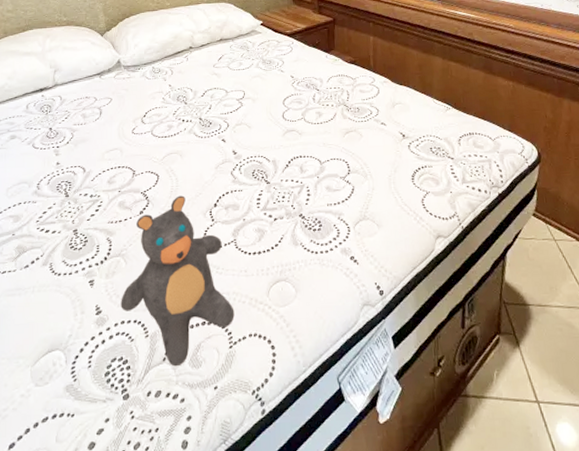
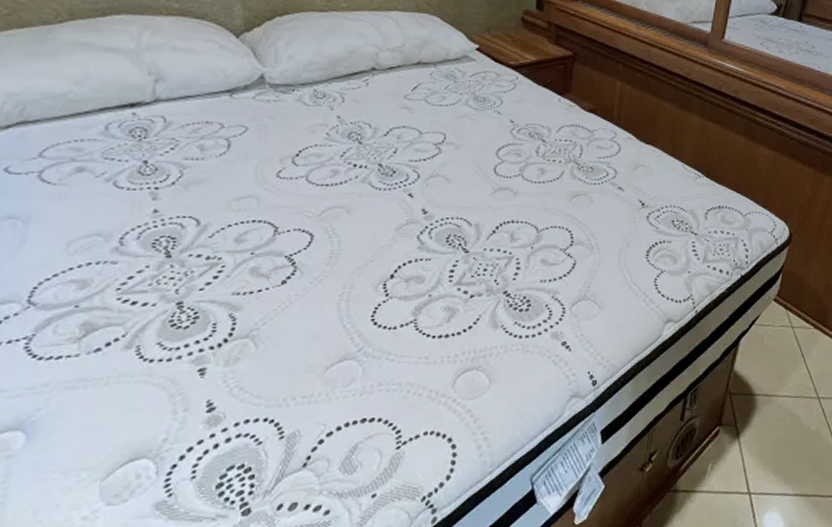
stuffed animal: present [121,195,235,367] -> none [245,262,407,474]

